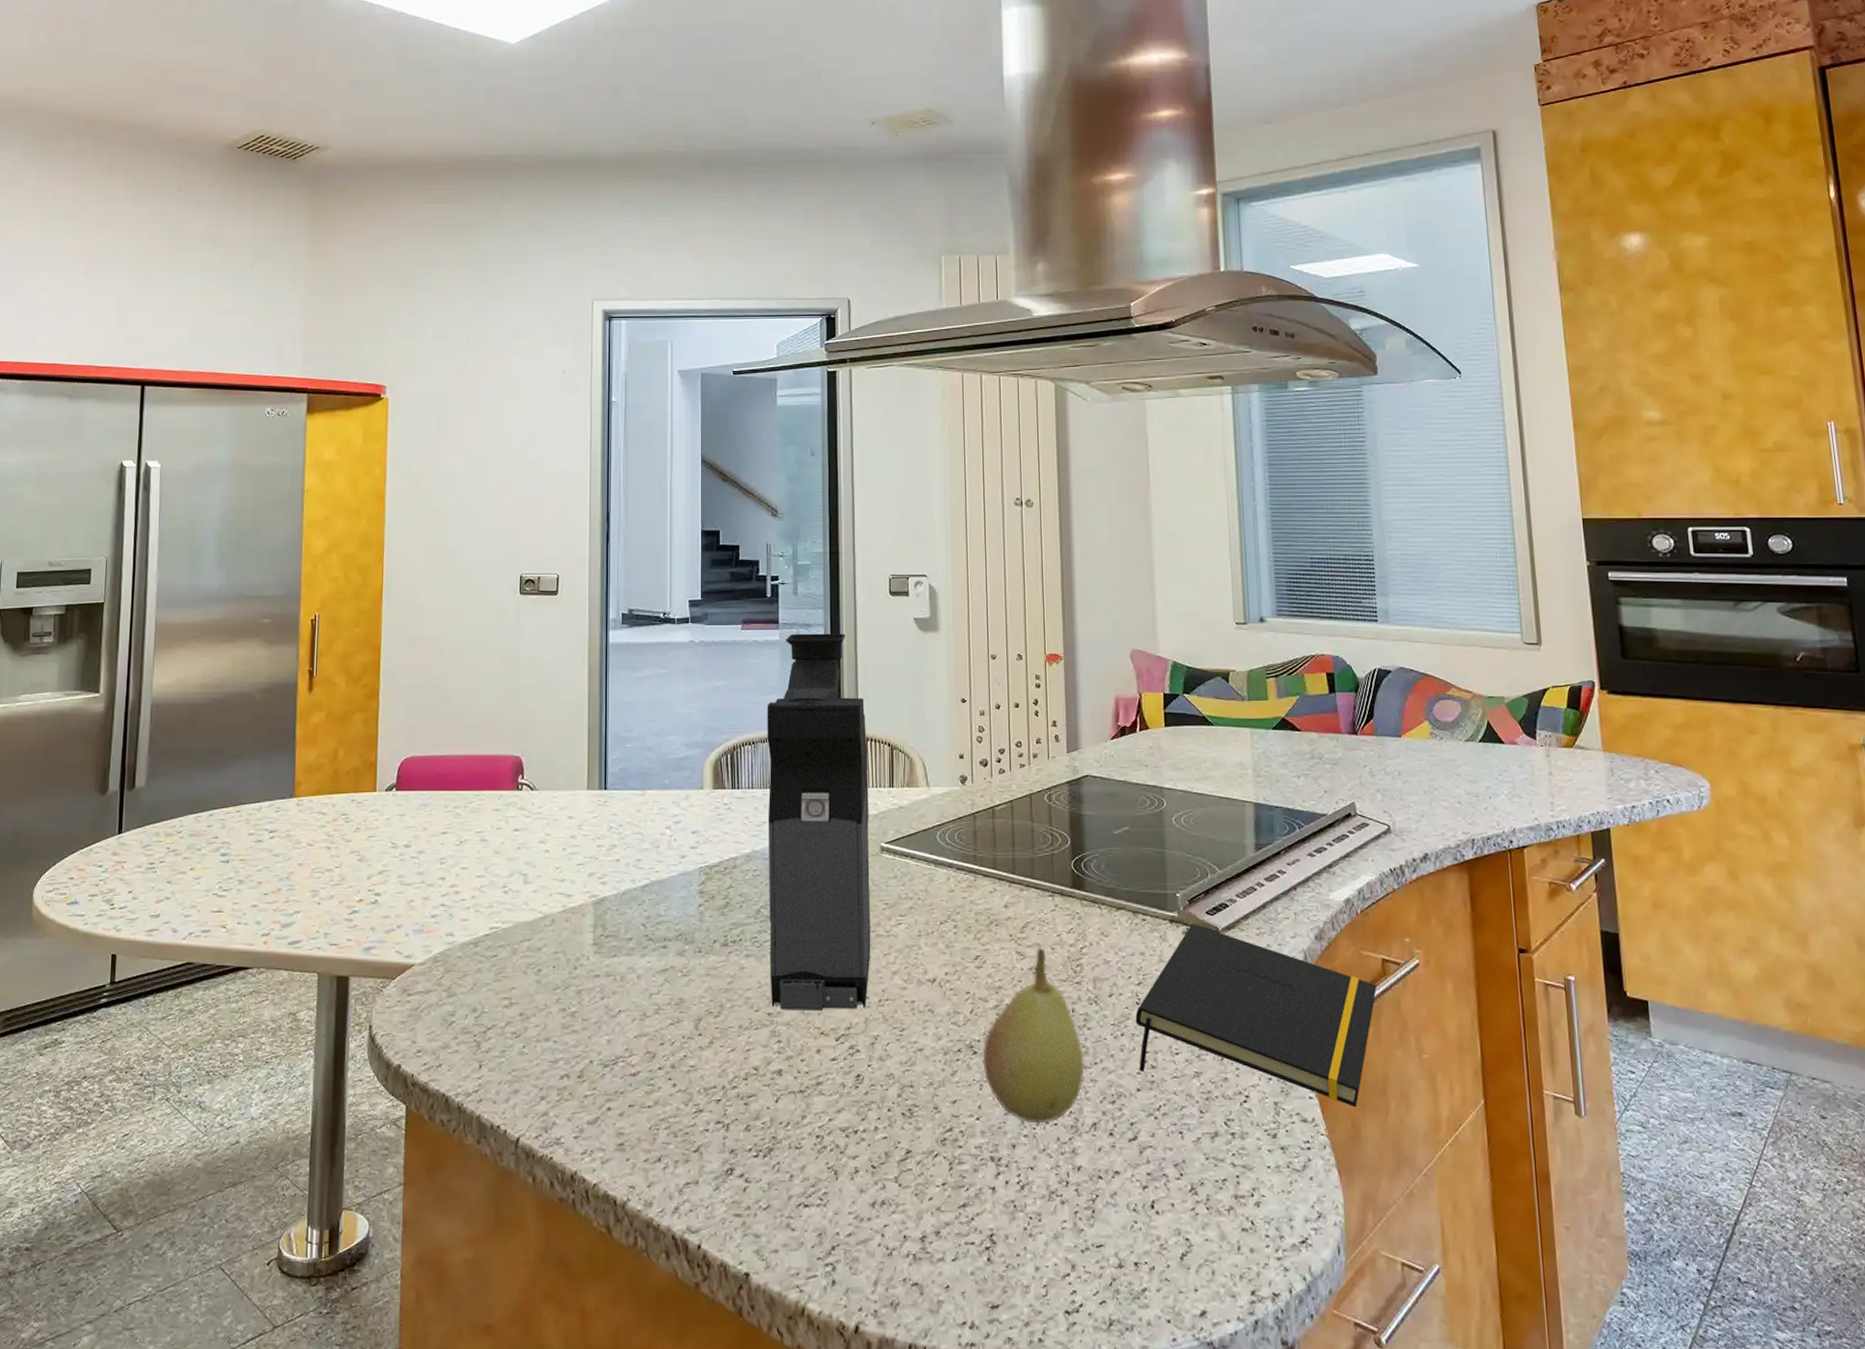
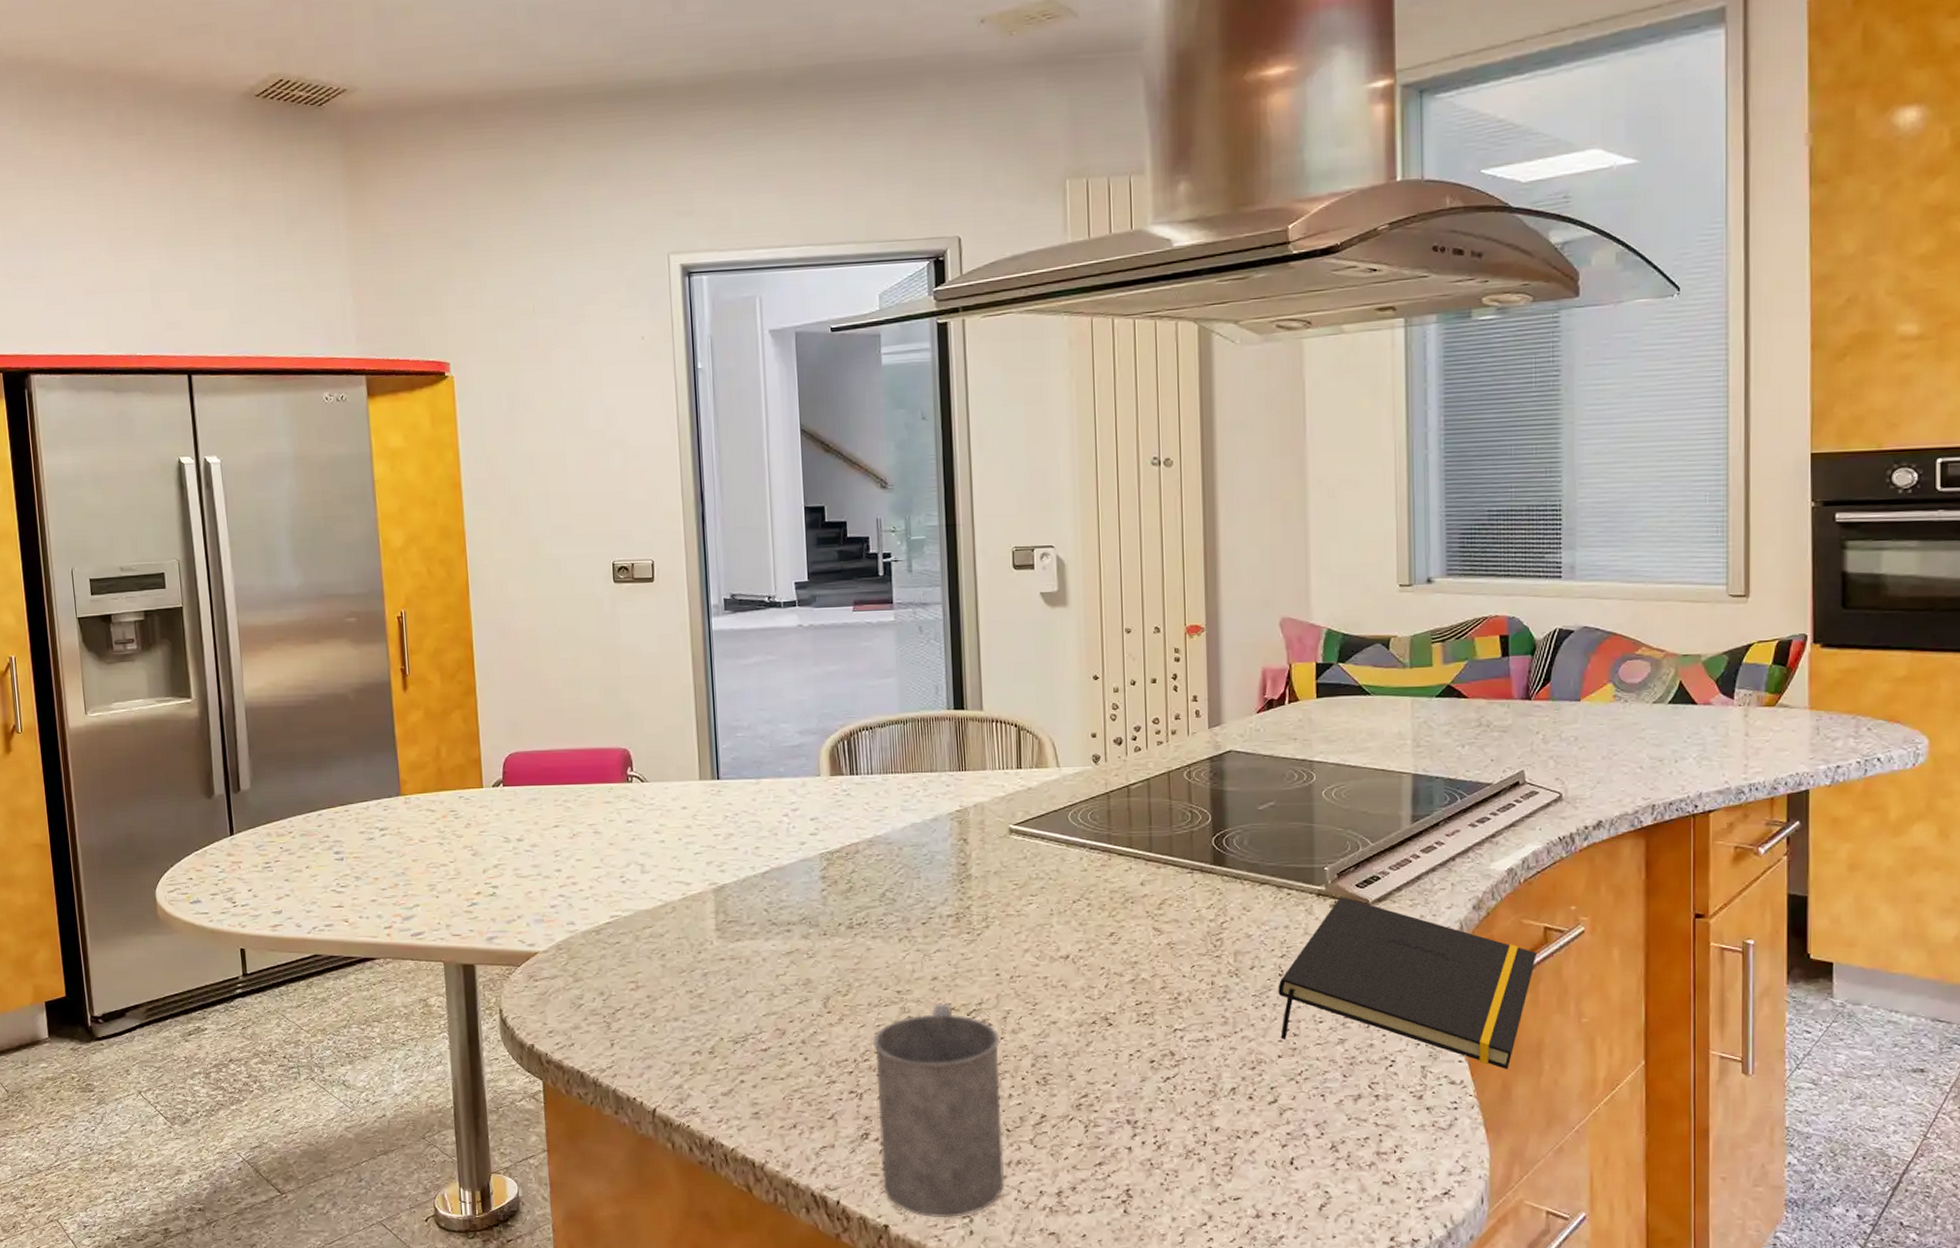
mug: none [743,1026,869,1266] -> present [873,1003,1005,1218]
coffee maker: present [767,633,871,1010] -> none [883,611,1001,988]
fruit: present [982,948,1085,1124] -> none [1118,924,1224,1089]

